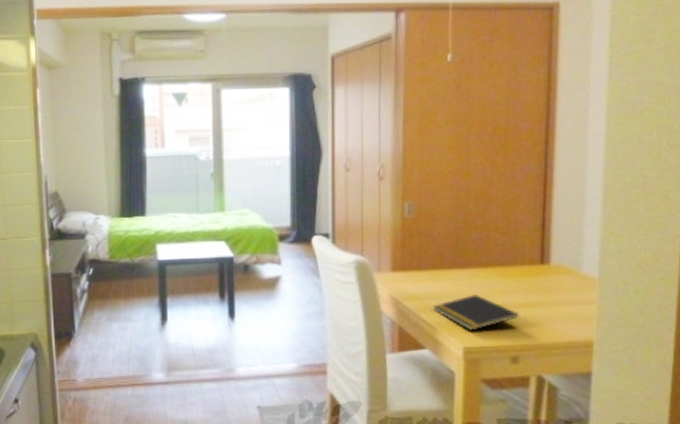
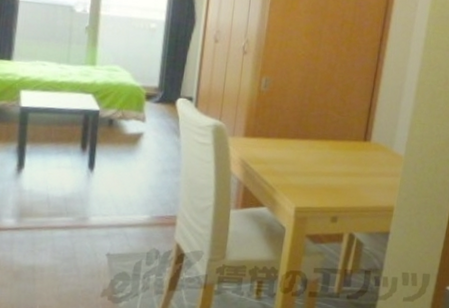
notepad: present [433,295,520,331] -> none [275,162,343,193]

